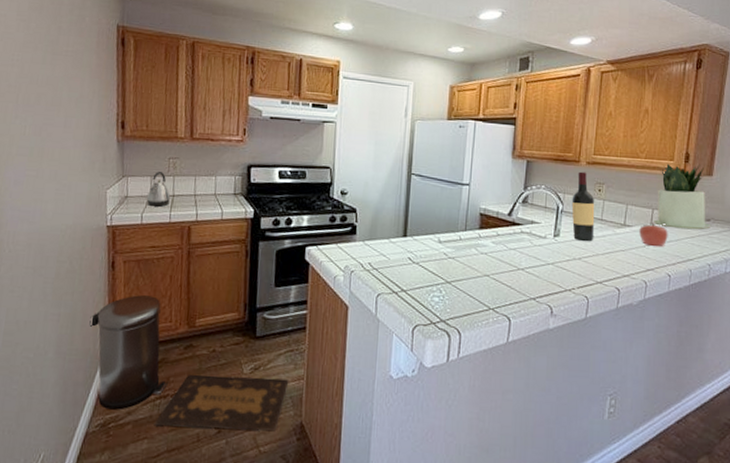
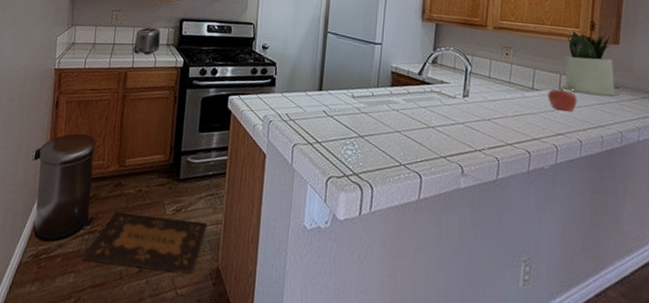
kettle: present [146,172,170,207] -> none [90,22,111,54]
toaster: none [196,175,227,205] -> present [133,27,161,54]
wine bottle: present [571,171,595,242] -> none [480,35,503,104]

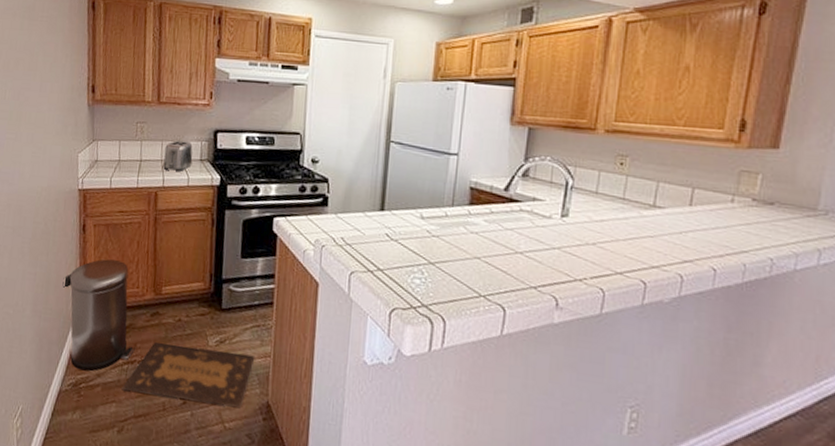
fruit: present [548,86,577,112] -> none [674,203,714,234]
planter: present [562,31,621,98] -> none [694,133,776,216]

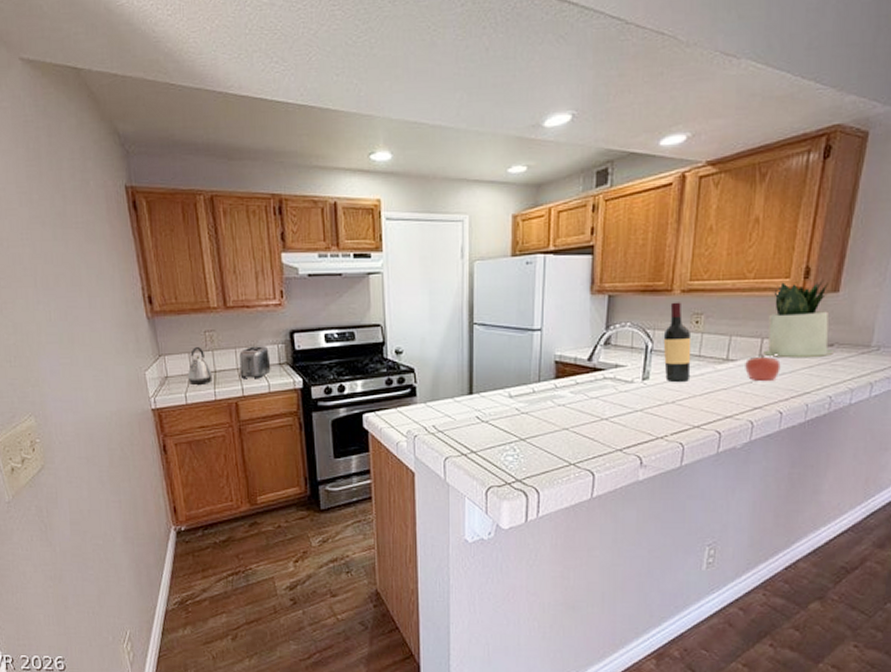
pedal bin: present [62,259,137,372] -> none [151,477,239,588]
kettle: none [115,136,138,172] -> present [187,347,212,384]
doormat: present [122,342,255,407] -> none [230,549,360,601]
wine bottle: none [584,141,616,225] -> present [663,302,692,383]
fruit: none [674,203,714,234] -> present [745,353,781,382]
planter: none [694,133,776,216] -> present [763,280,835,359]

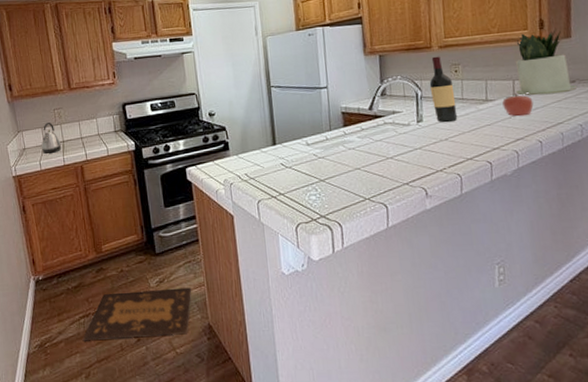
doormat: none [230,549,360,601] -> present [82,287,192,341]
toaster: present [239,346,271,378] -> none [82,118,109,145]

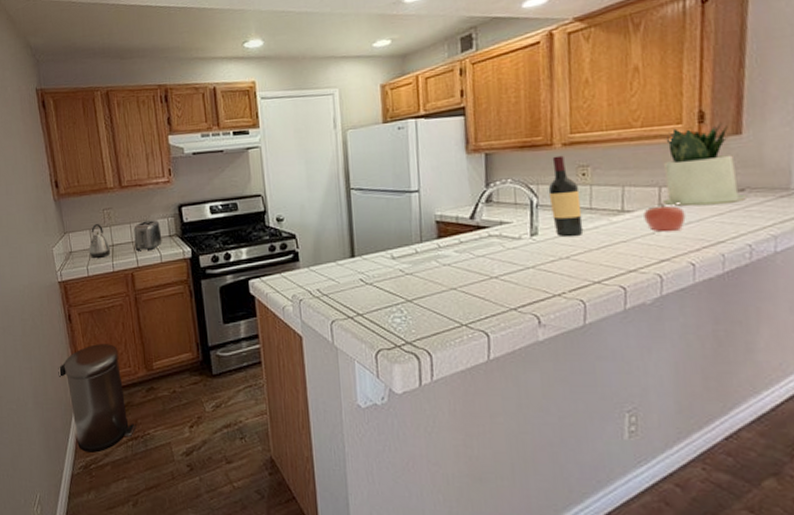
pedal bin: none [13,231,89,332] -> present [58,344,138,453]
toaster: none [82,118,109,145] -> present [134,220,162,250]
doormat: present [82,287,192,341] -> none [130,415,252,466]

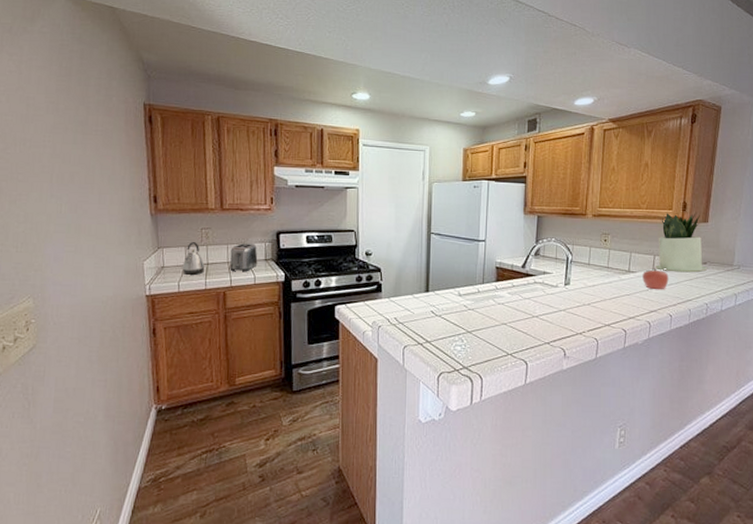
pedal bin: present [58,344,138,453] -> none [135,359,214,466]
wine bottle: present [548,155,584,238] -> none [580,224,602,289]

